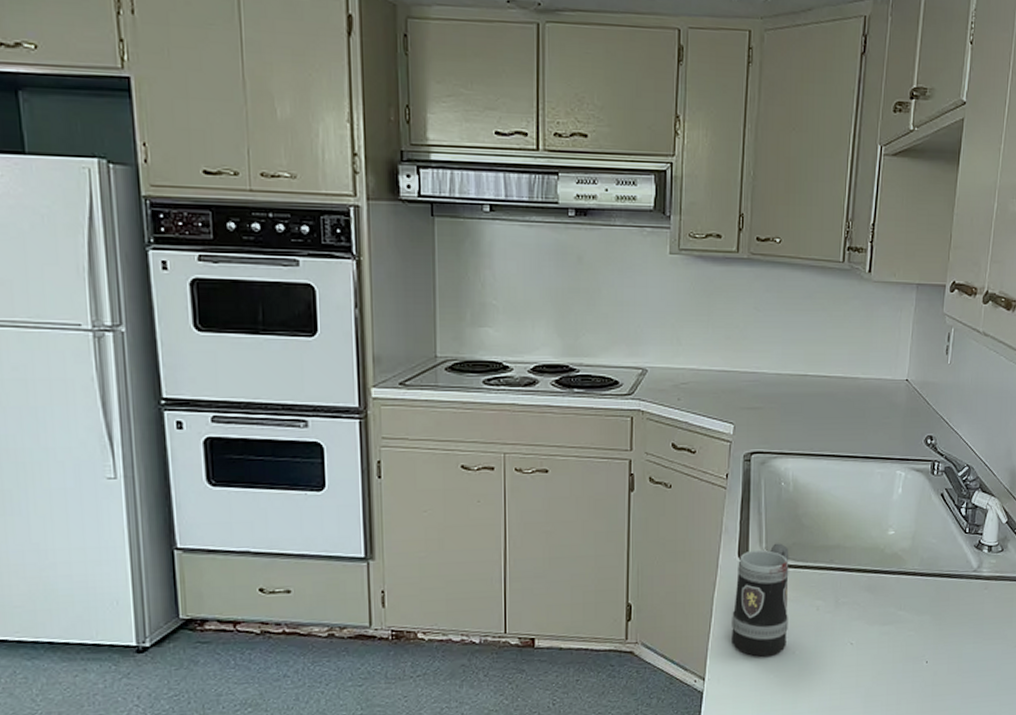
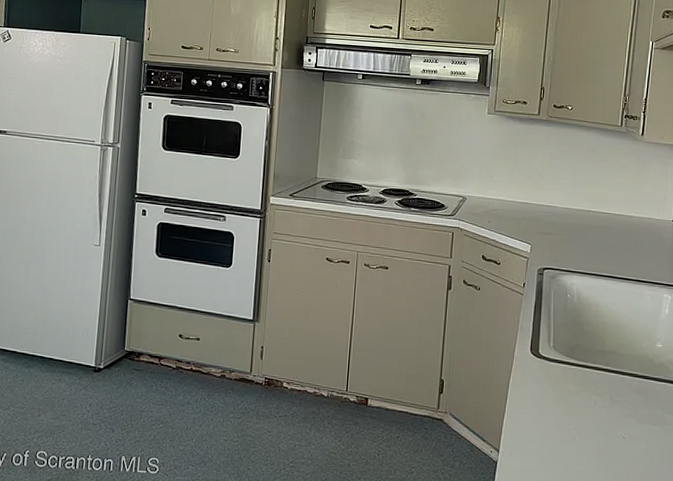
mug: present [732,543,789,657] -> none [522,343,572,439]

